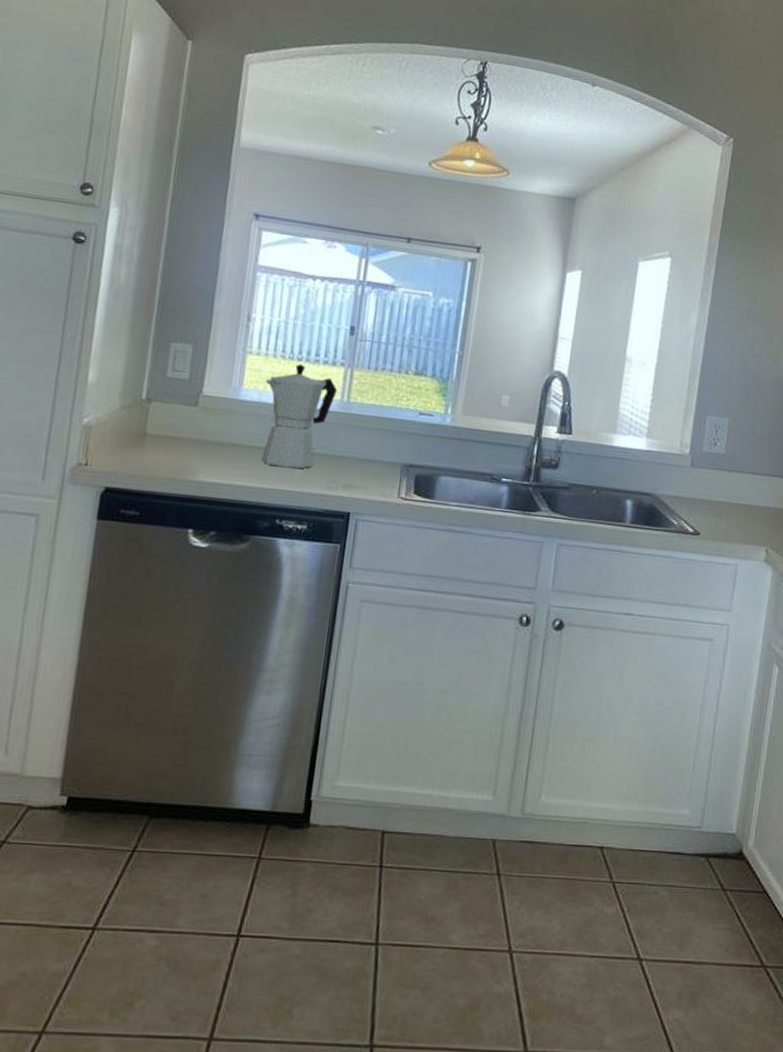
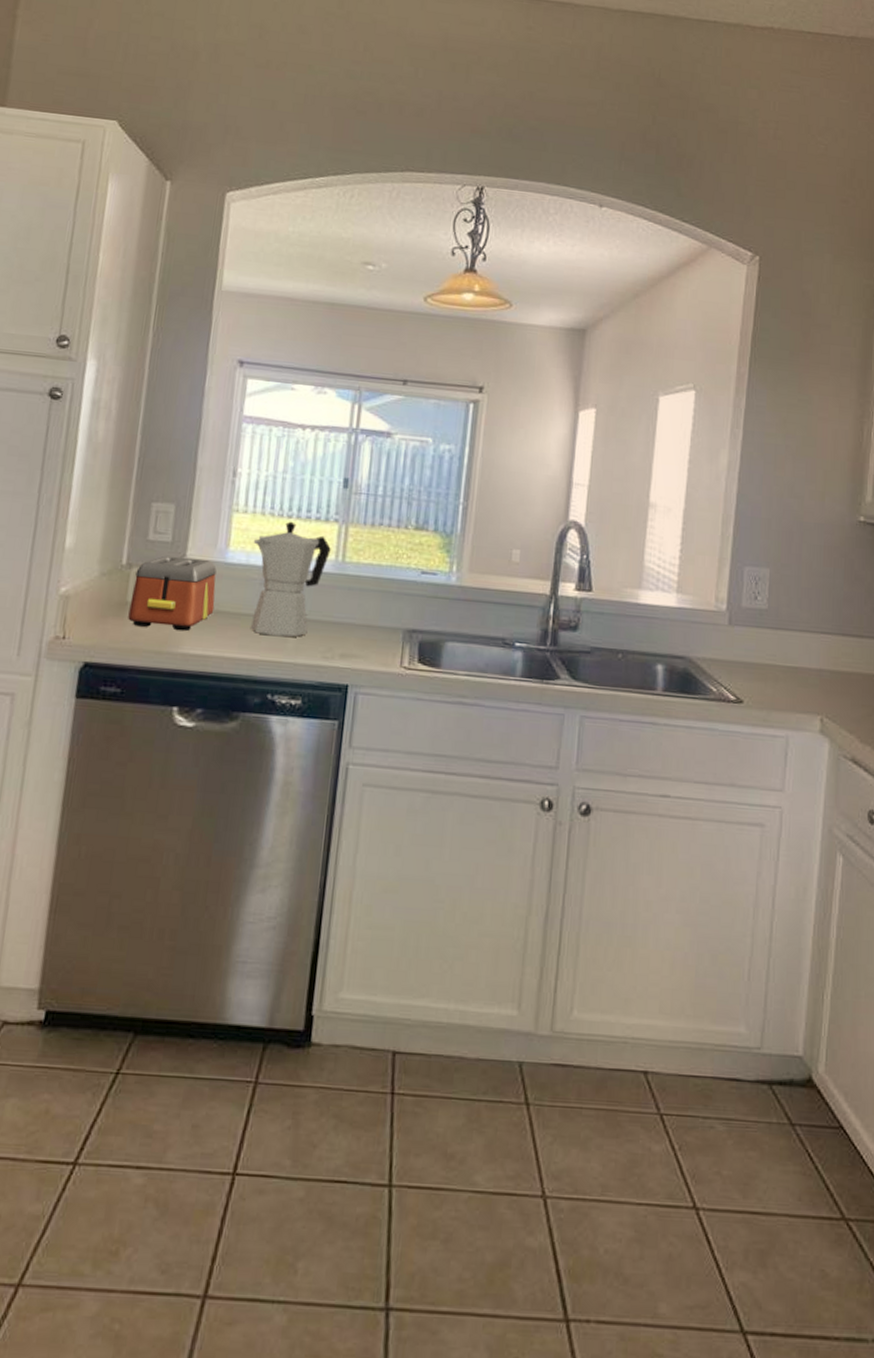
toaster: none [147,392,231,462] -> present [128,555,217,632]

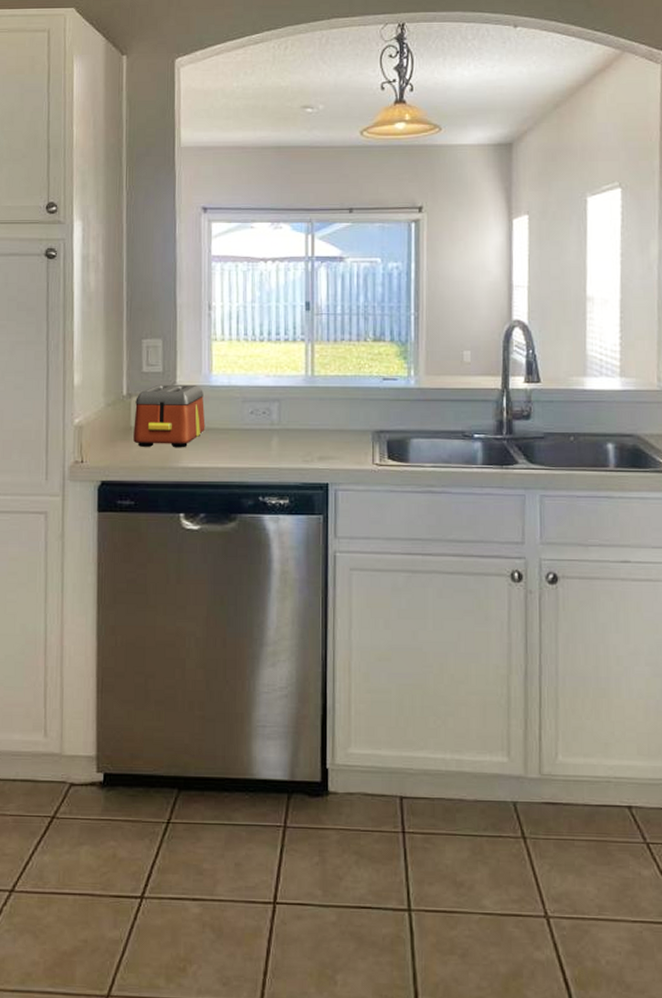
moka pot: present [250,521,331,638] -> none [232,344,301,446]

